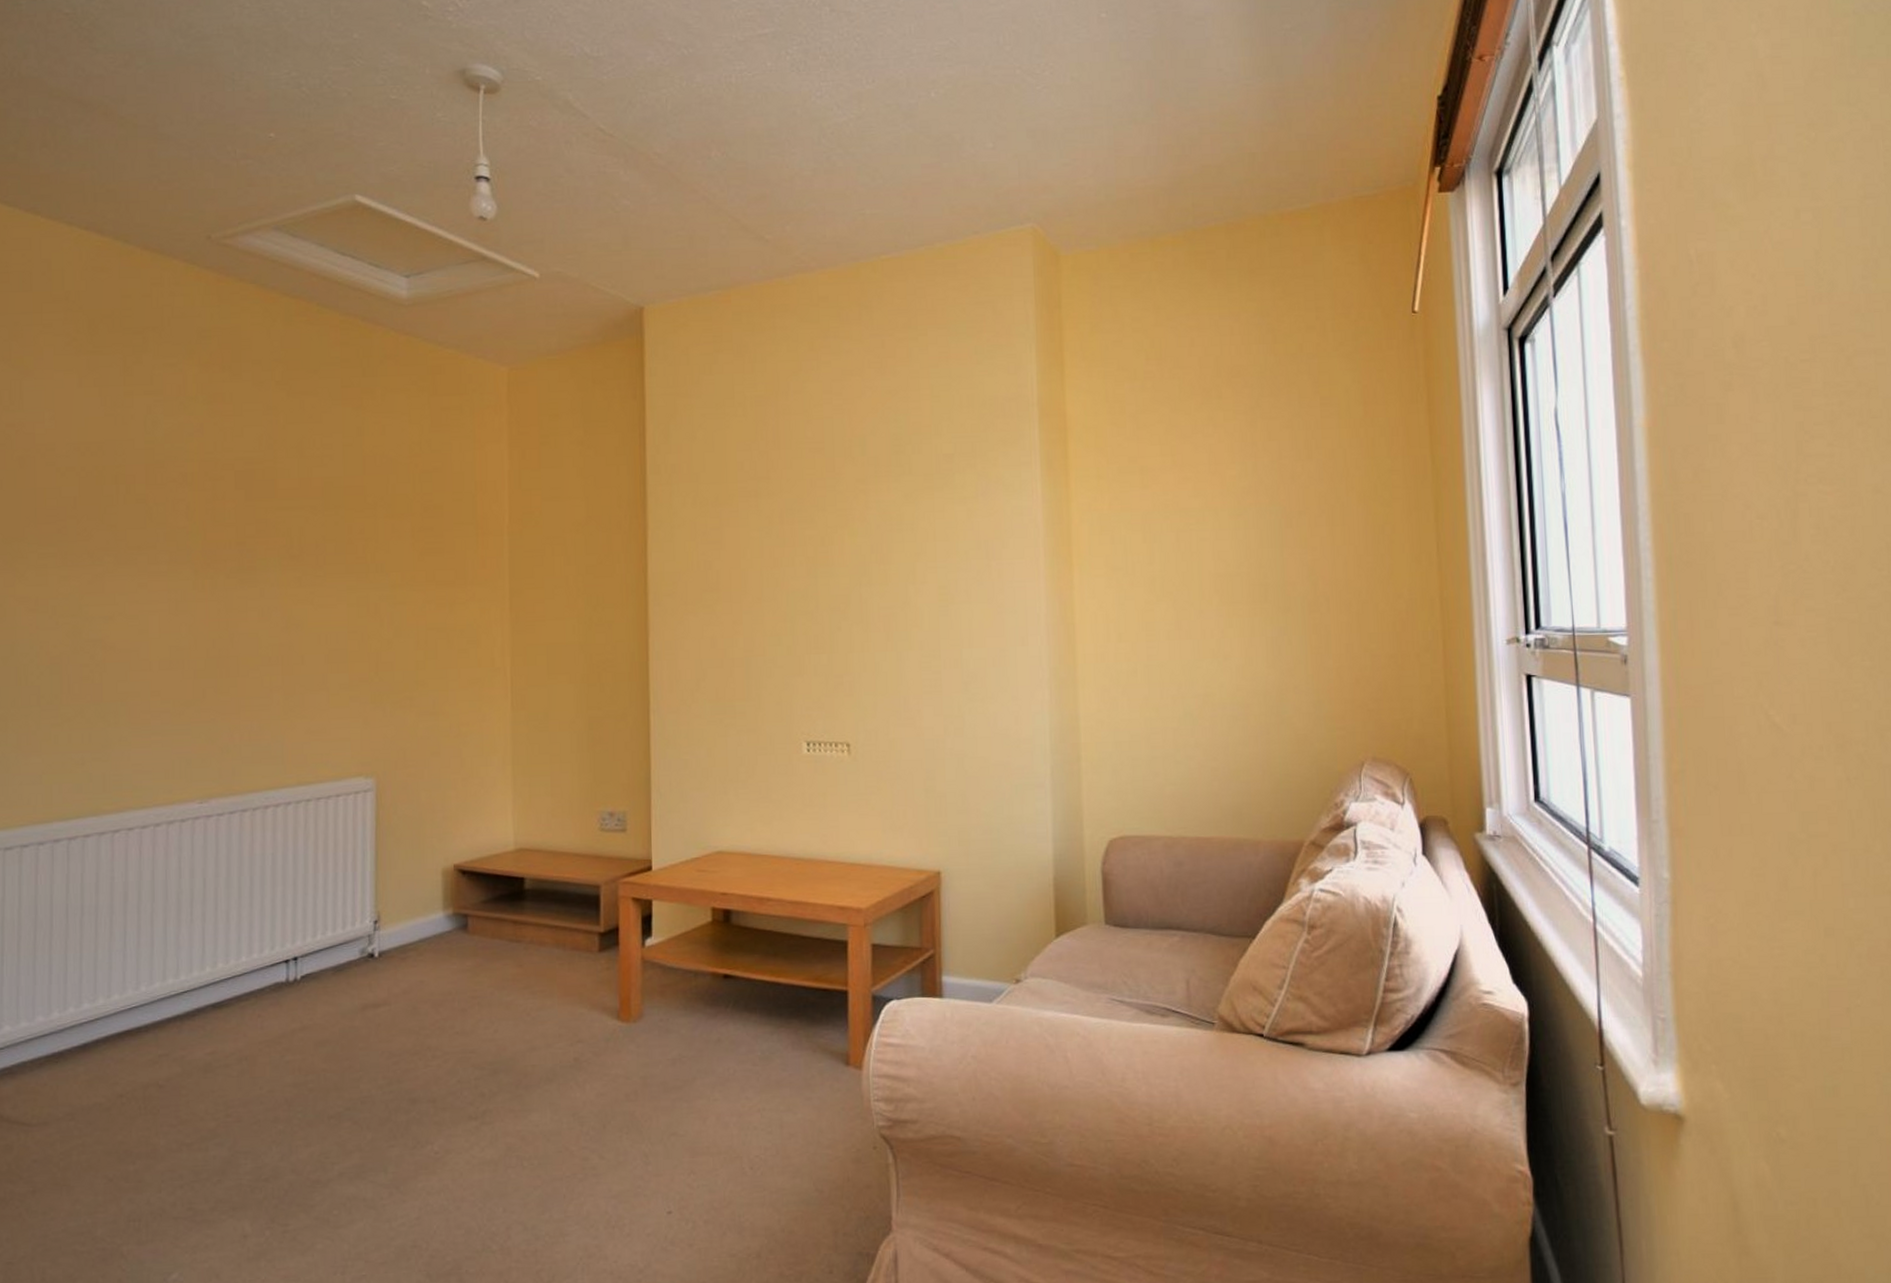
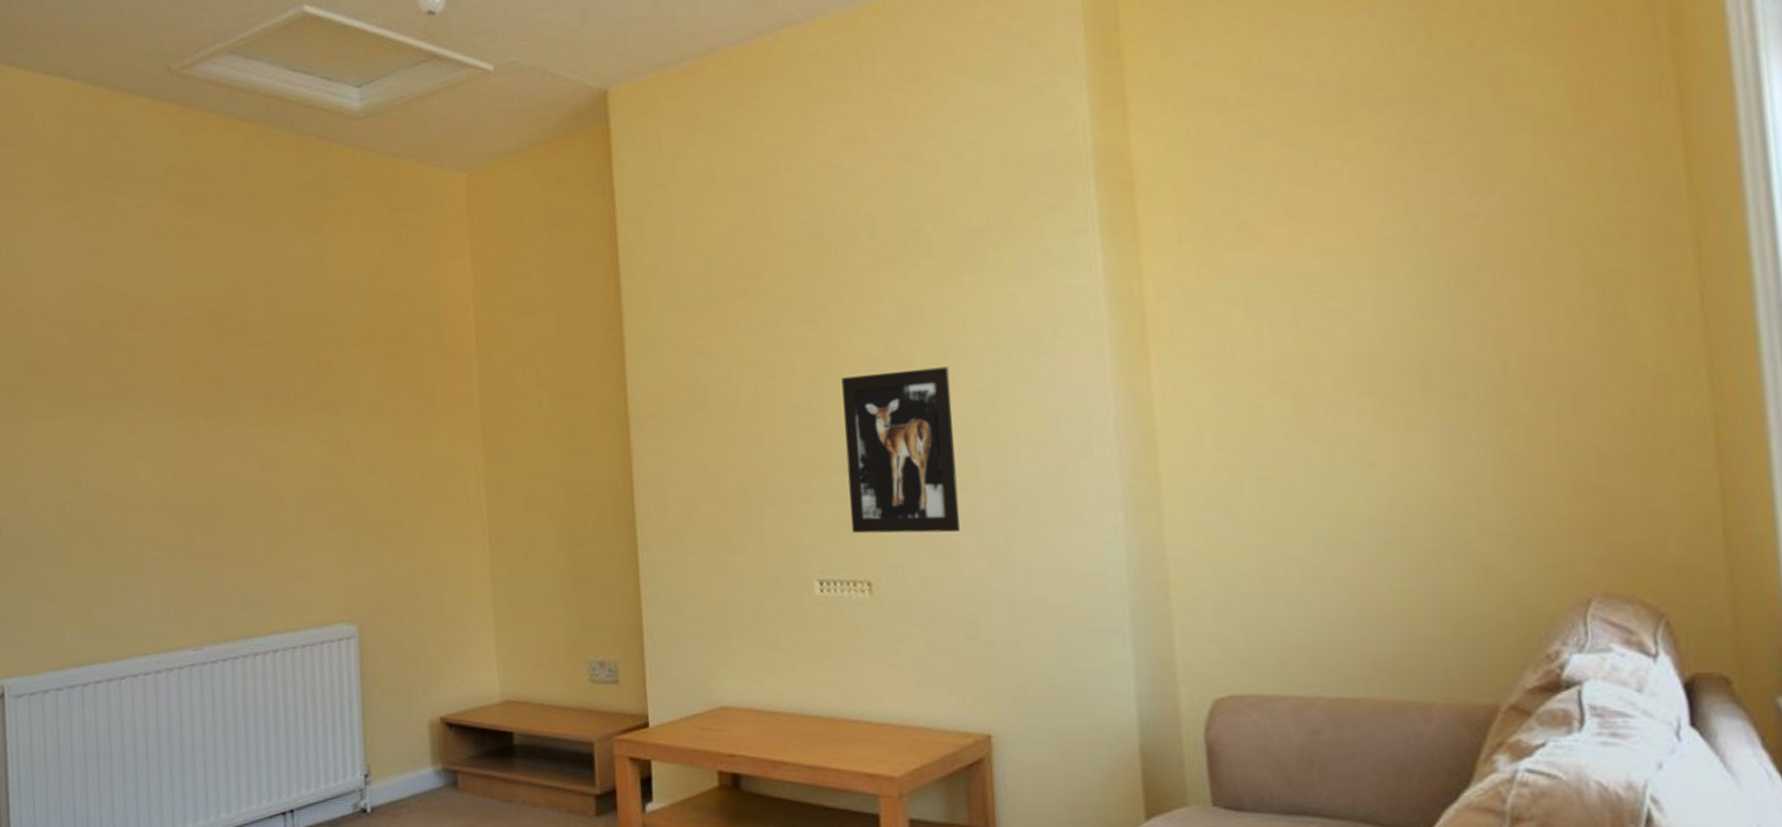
wall art: none [833,566,924,703] -> present [841,366,961,534]

